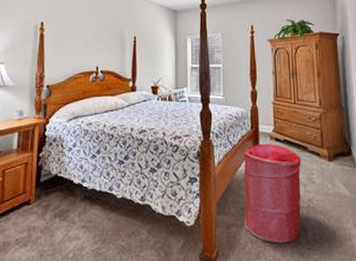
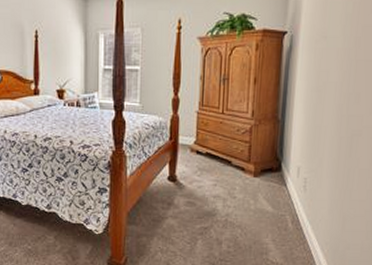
laundry hamper: present [243,144,301,244] -> none [154,156,223,254]

